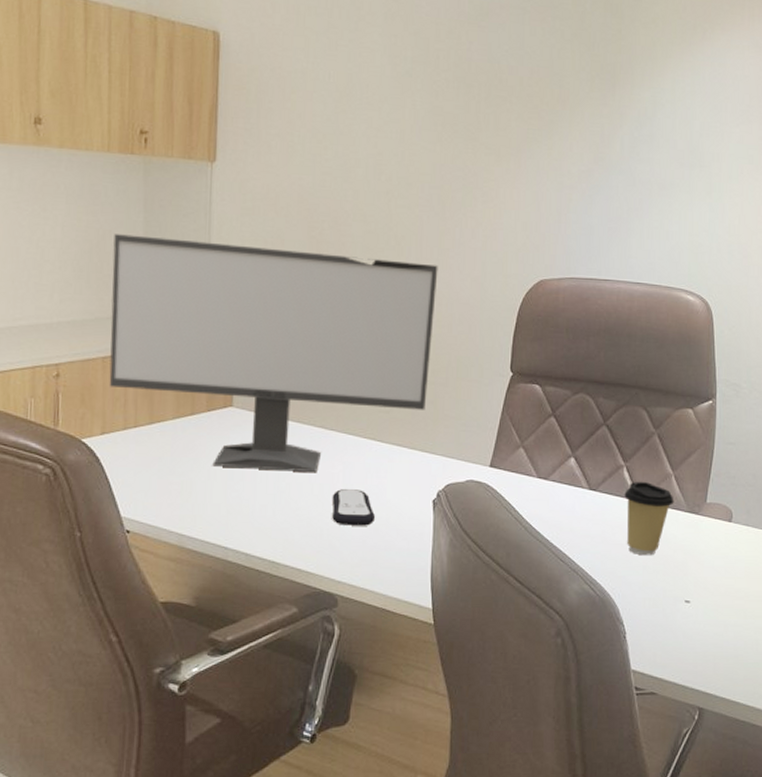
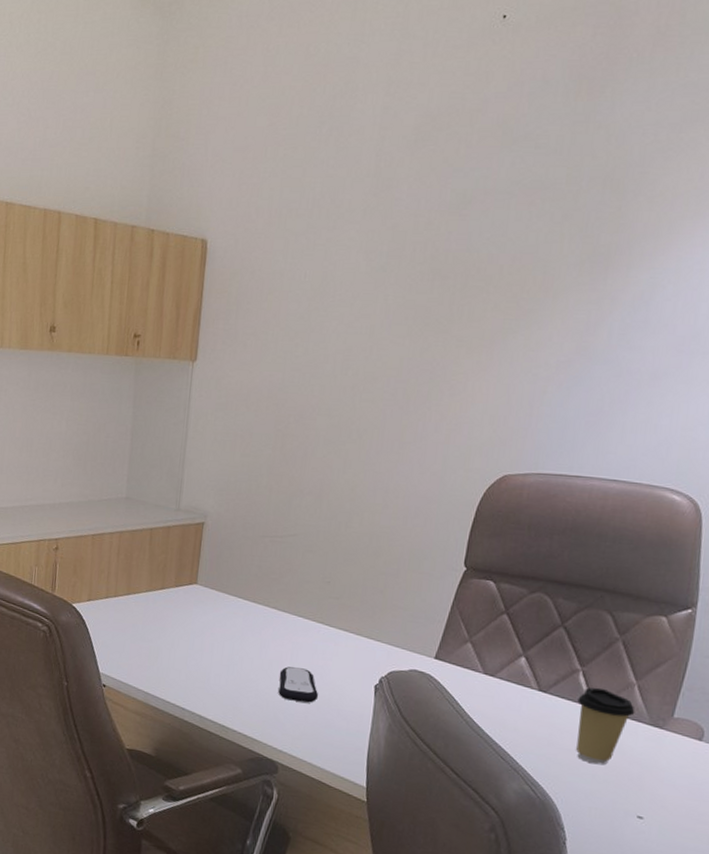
computer monitor: present [109,234,438,473] -> none [96,427,398,650]

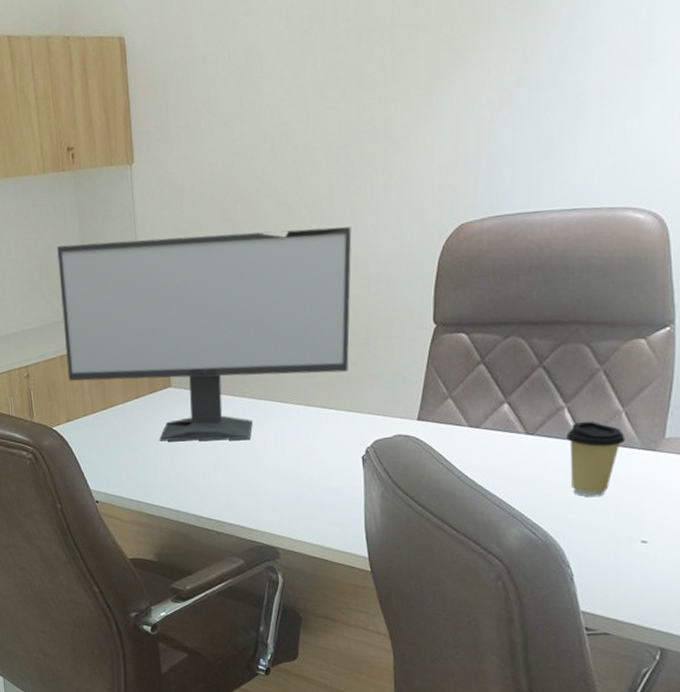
computer monitor: none [96,427,398,650] -> present [57,226,352,442]
remote control: present [278,666,319,703] -> none [266,452,308,486]

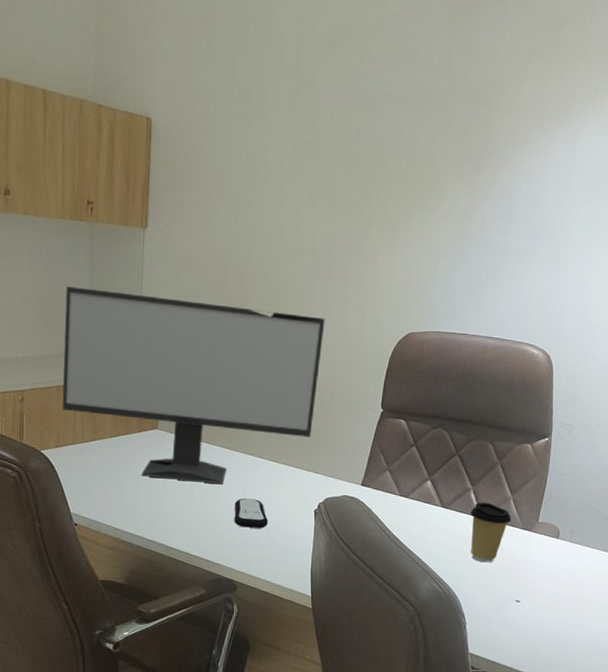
remote control: none [266,452,308,486] -> present [234,498,269,528]

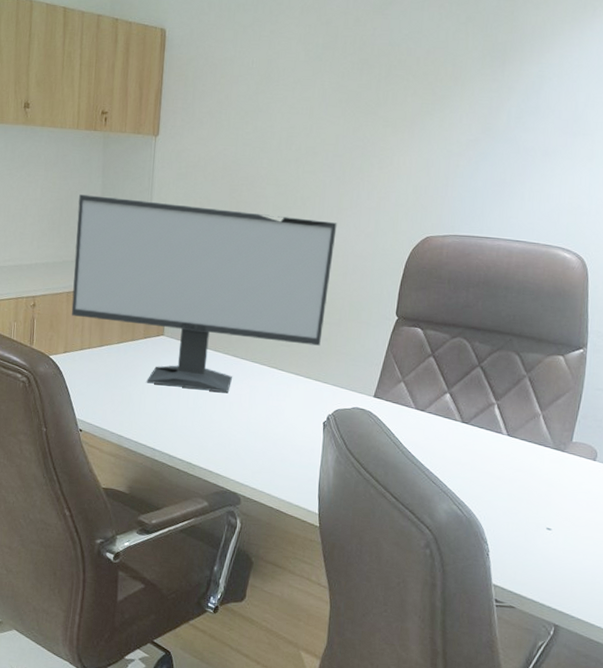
remote control: present [234,498,269,528] -> none [239,408,275,440]
coffee cup: present [470,502,512,563] -> none [494,418,541,485]

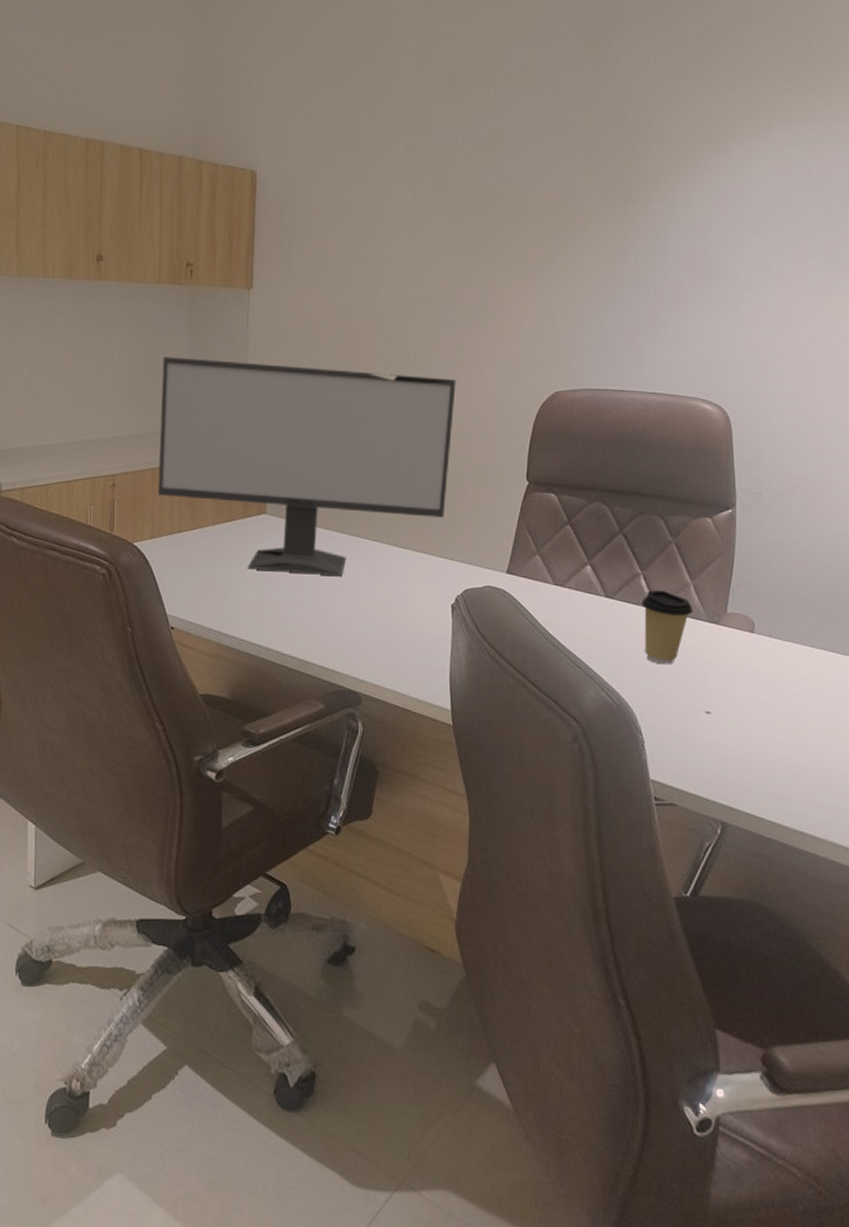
coffee cup: none [494,418,541,485] -> present [641,589,693,665]

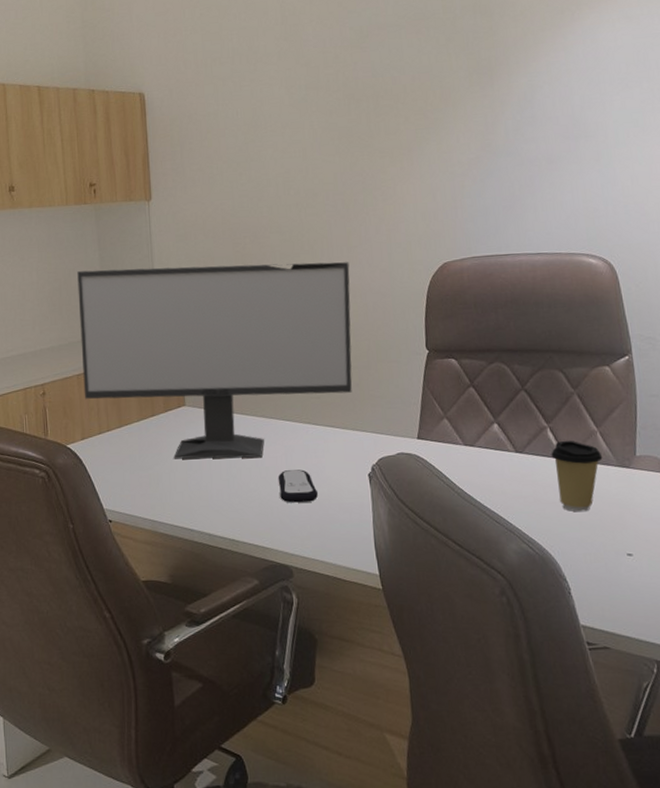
remote control: none [356,592,397,628] -> present [278,469,319,503]

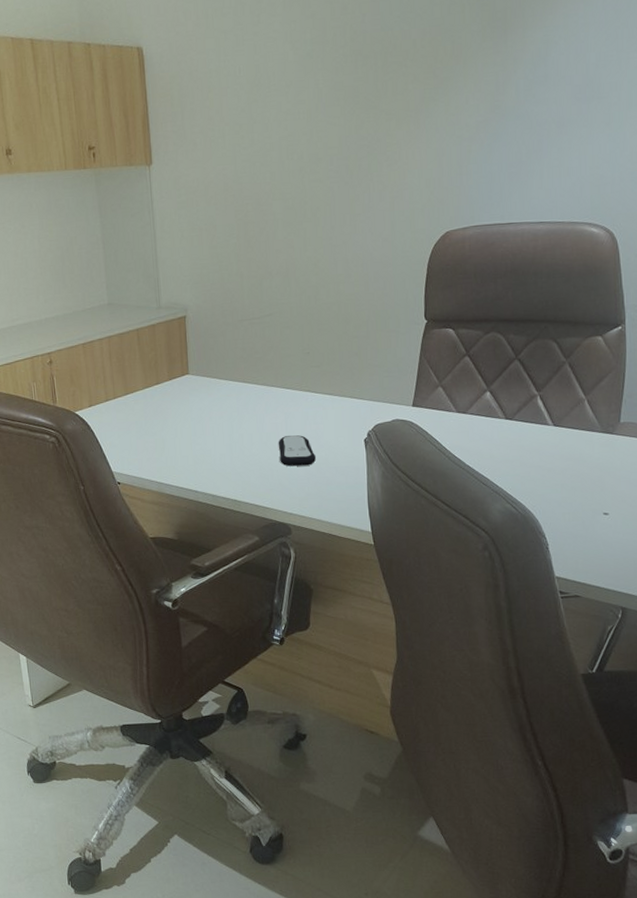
computer monitor: present [77,262,352,459] -> none [79,230,352,426]
coffee cup: present [551,440,603,512] -> none [539,407,588,475]

